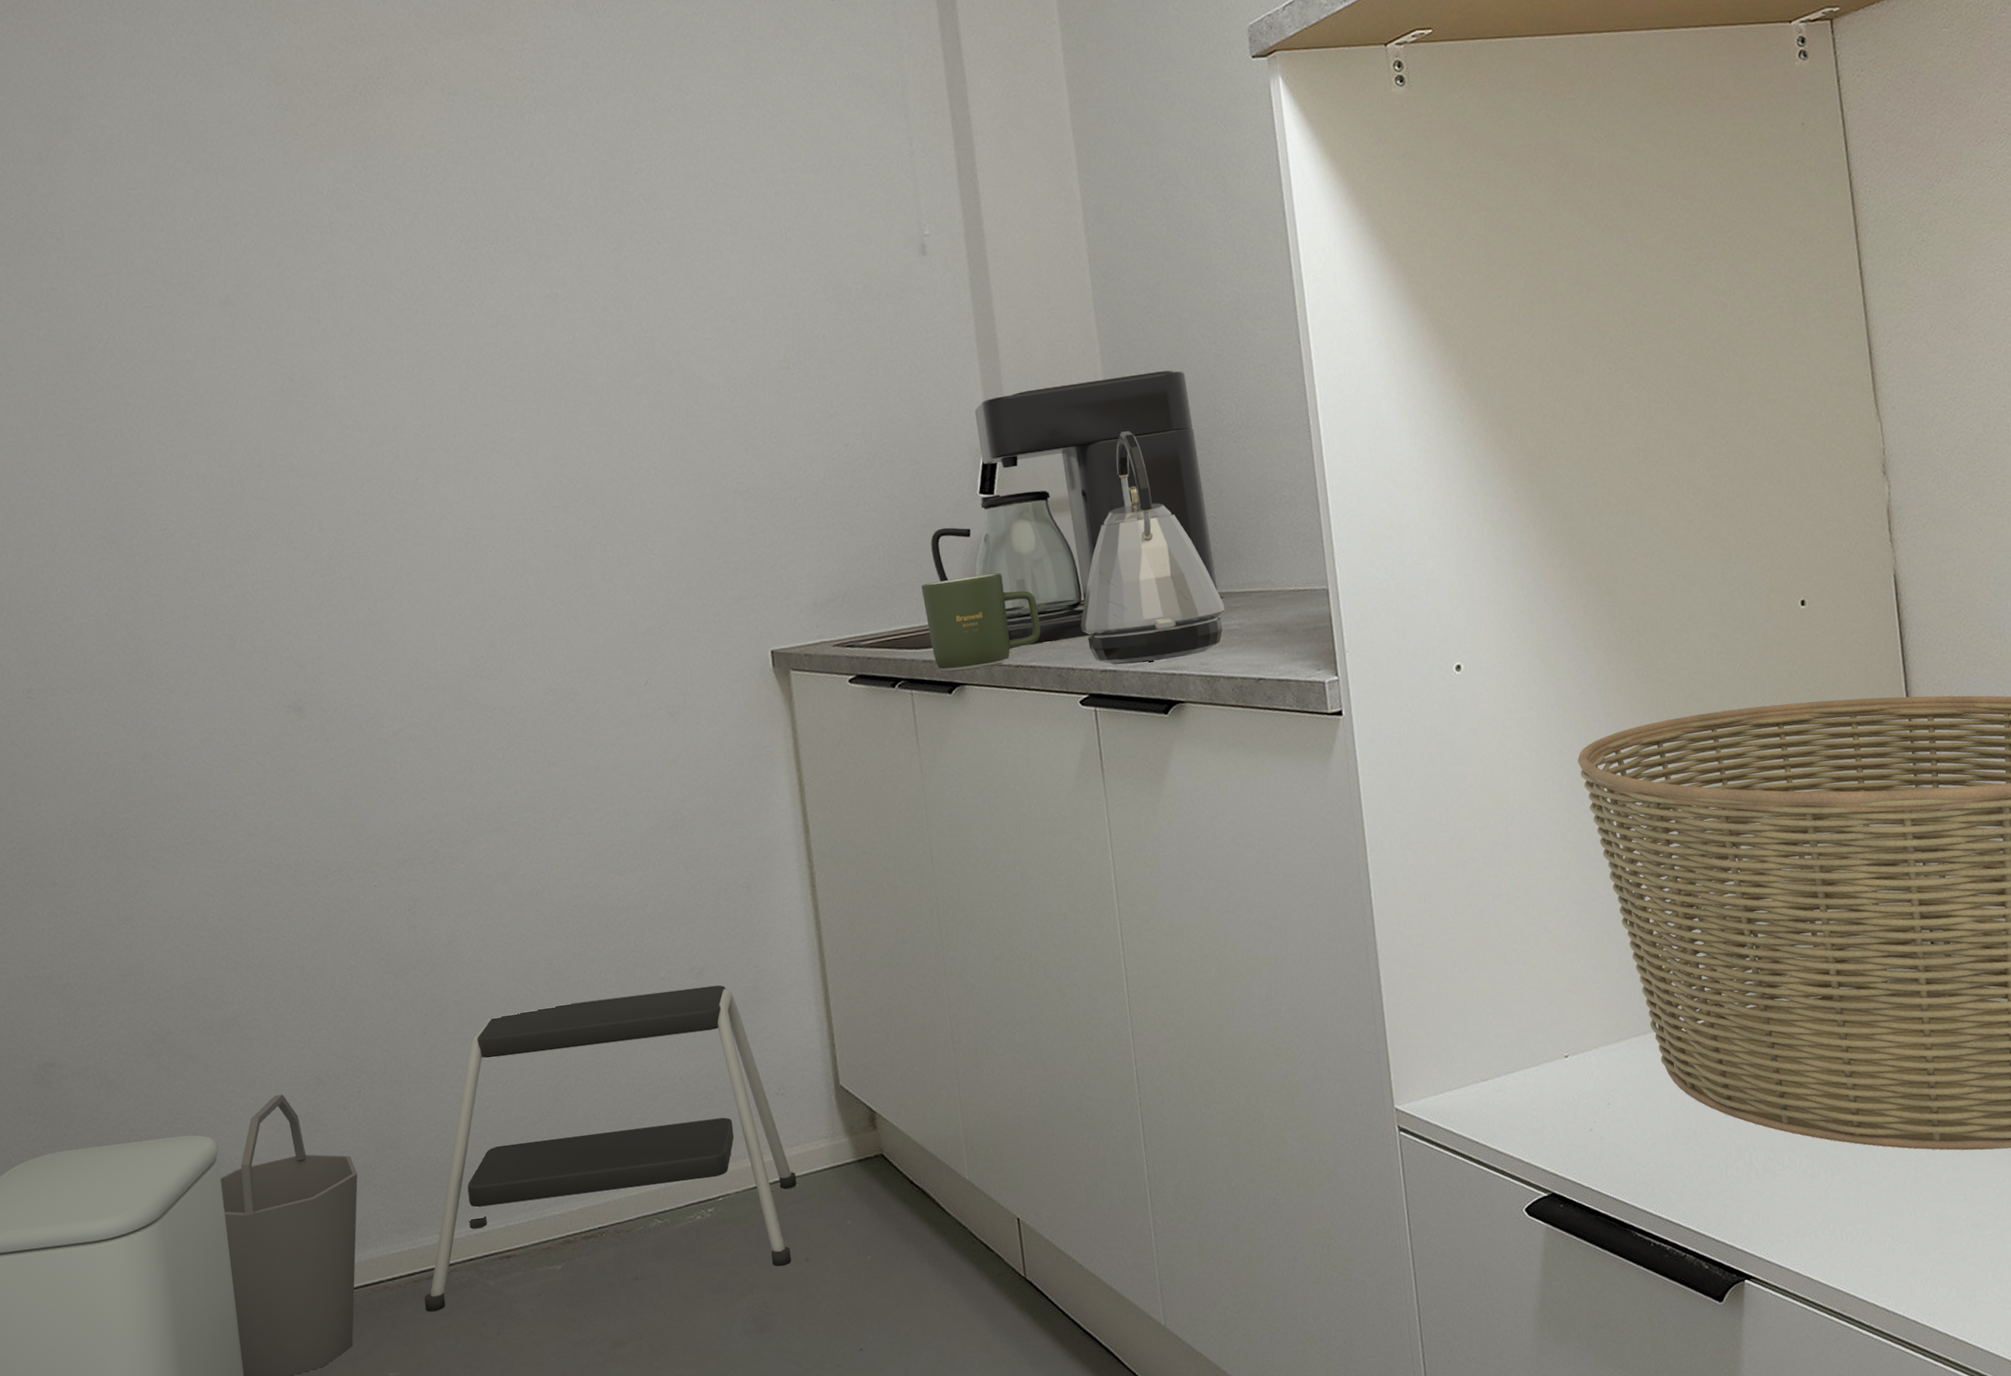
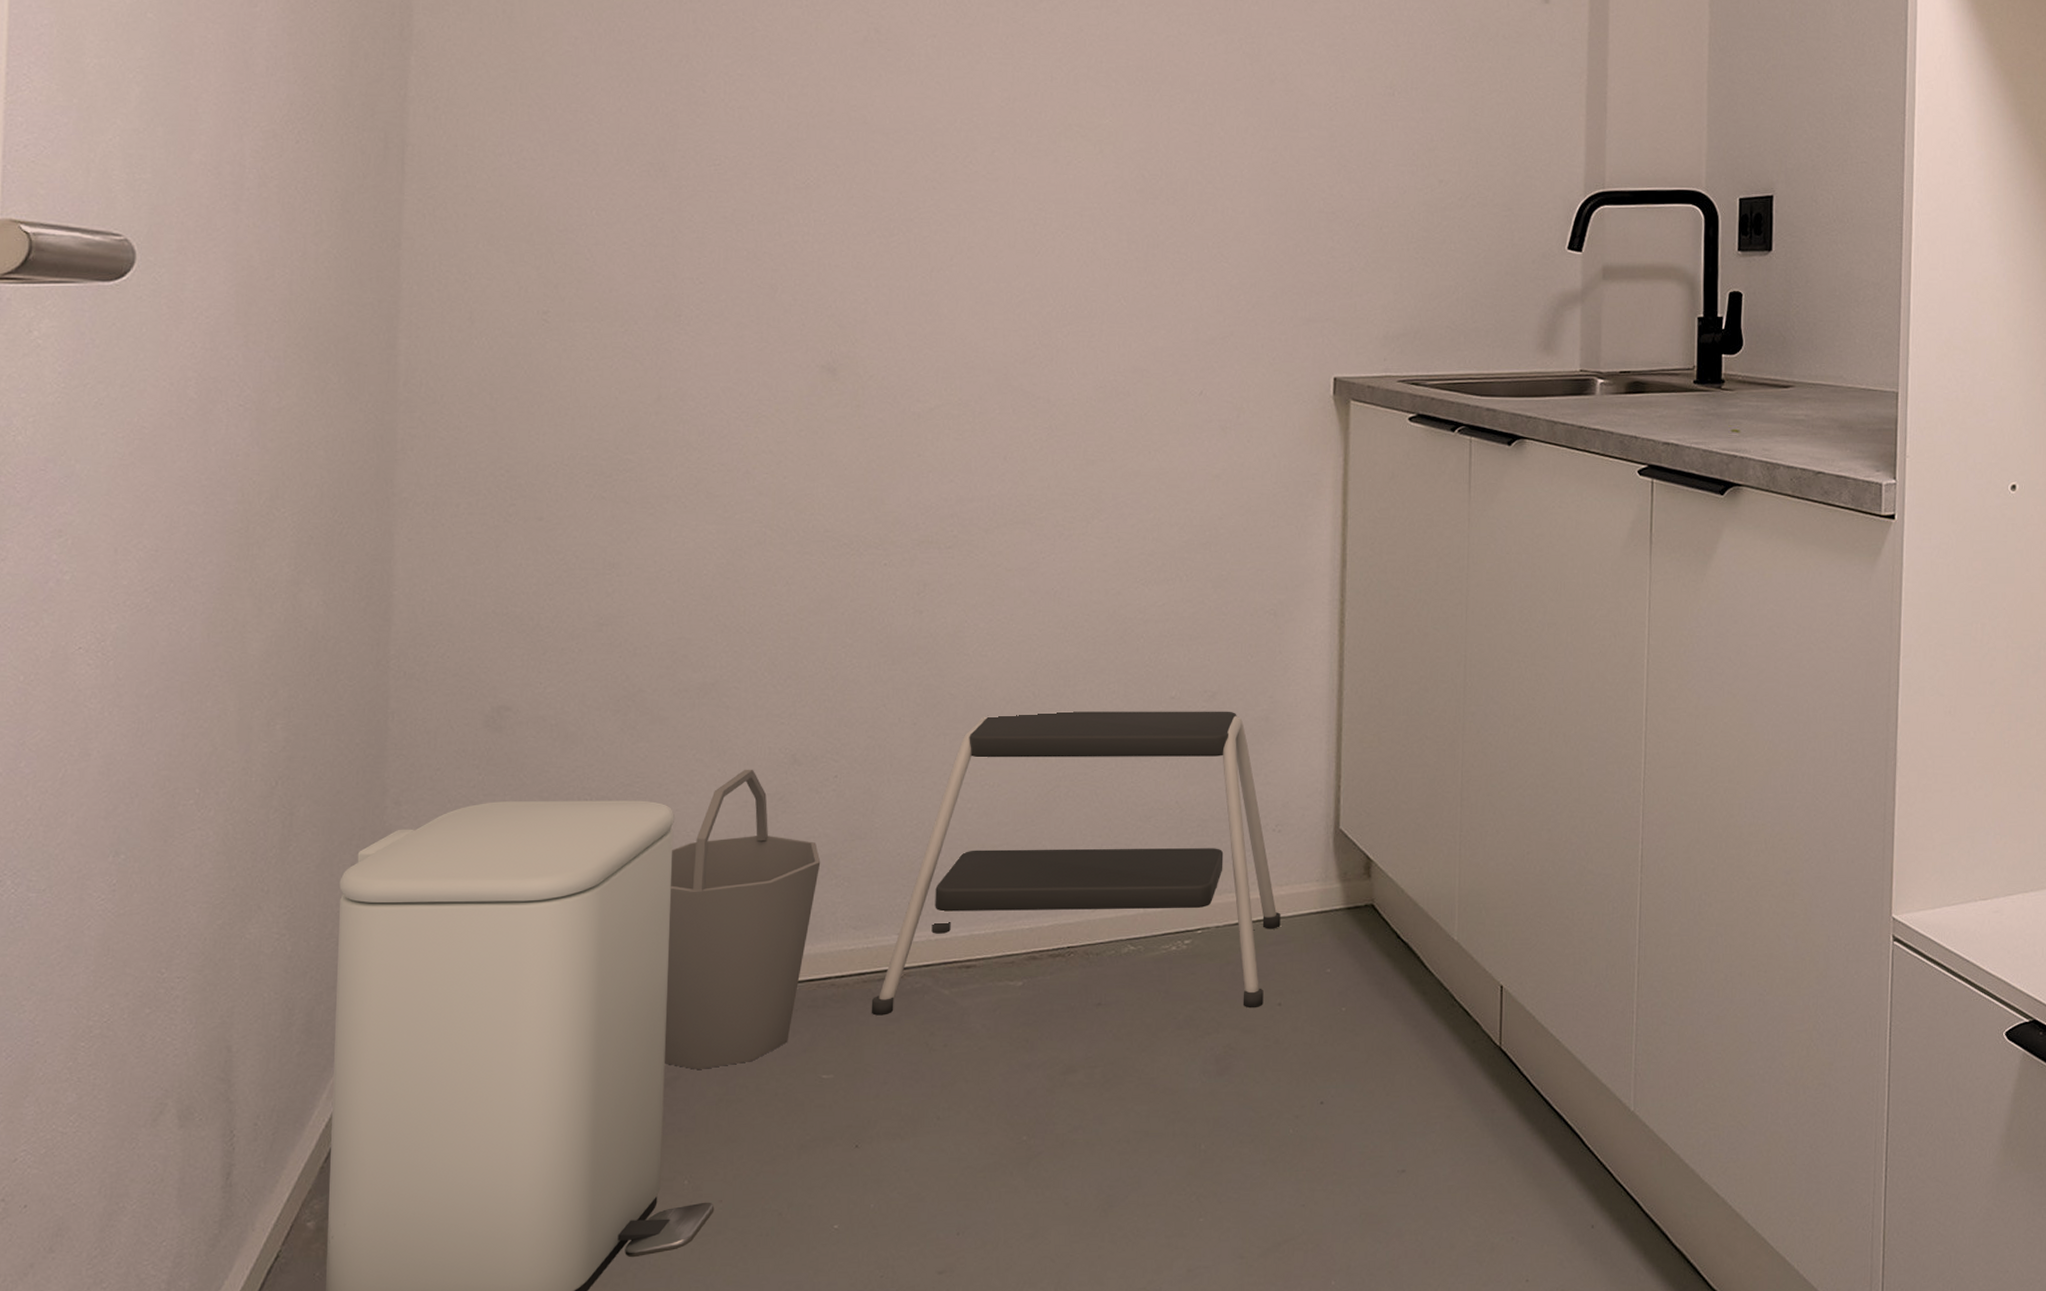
mug: present [921,573,1041,673] -> none [1496,330,1610,424]
coffee maker: present [930,370,1218,645] -> none [1510,153,1791,408]
kettle: present [1080,430,1225,665] -> none [1649,207,1794,441]

